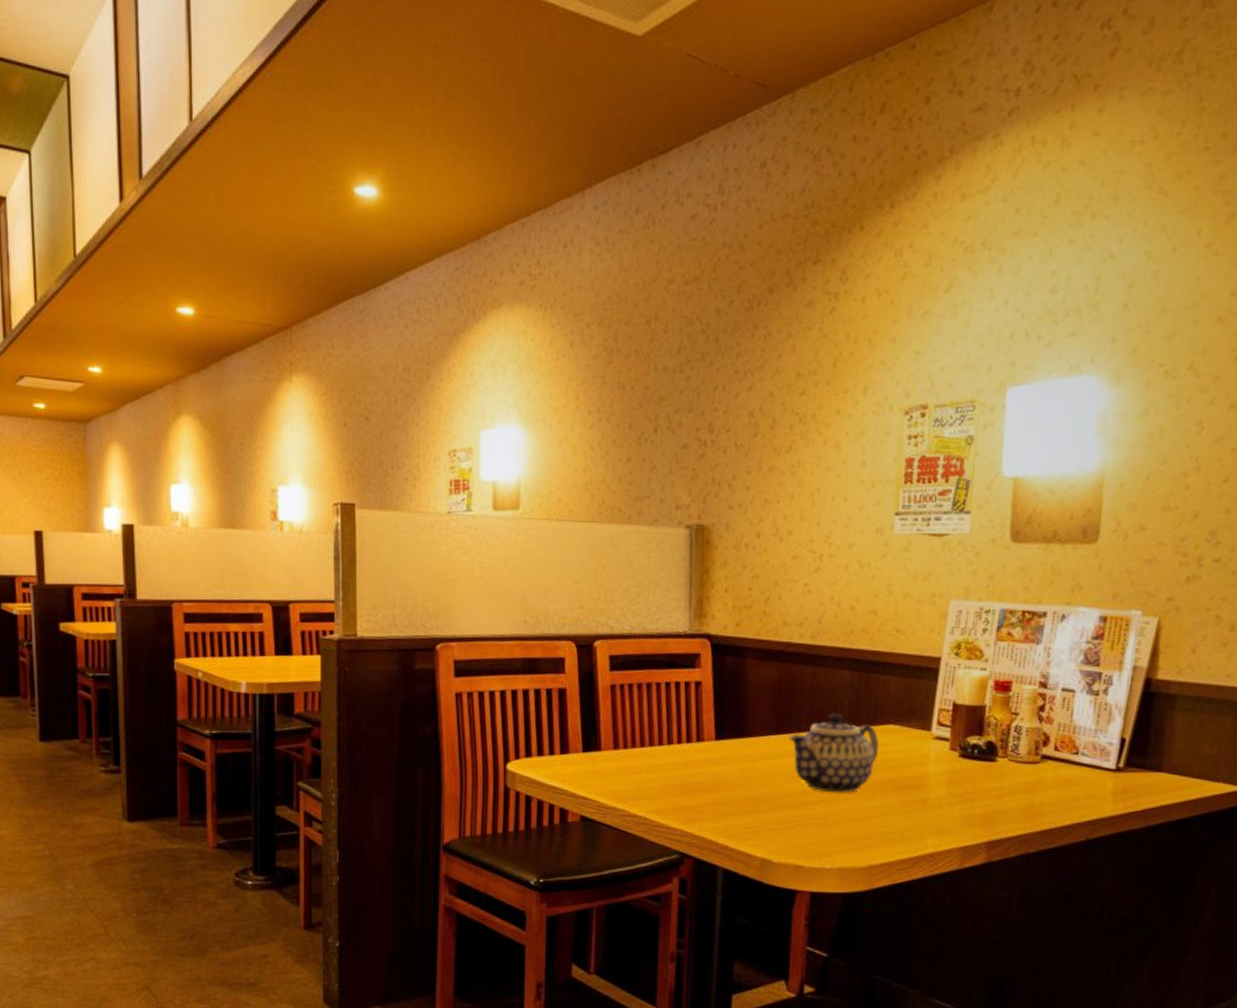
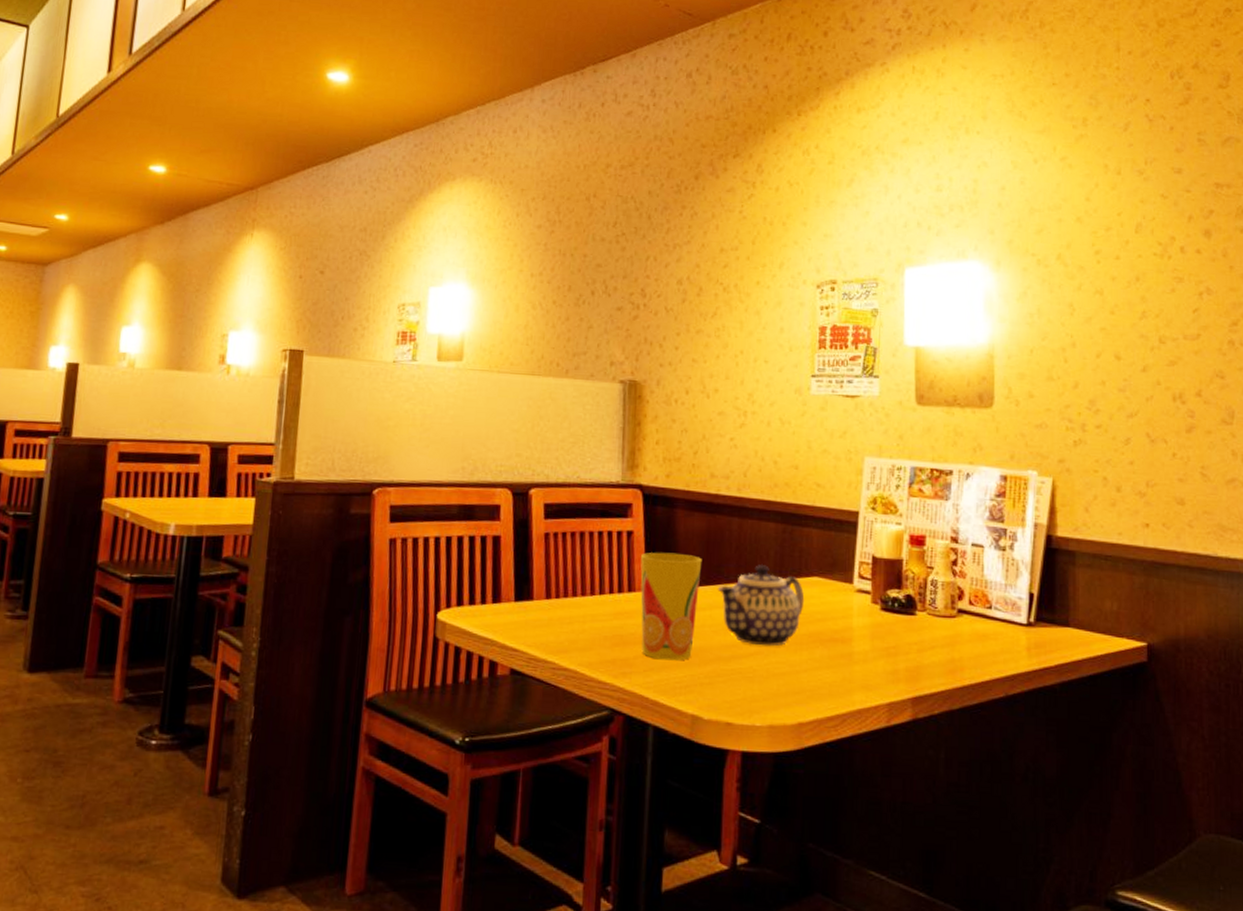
cup: none [709,702,773,808] -> present [640,552,702,661]

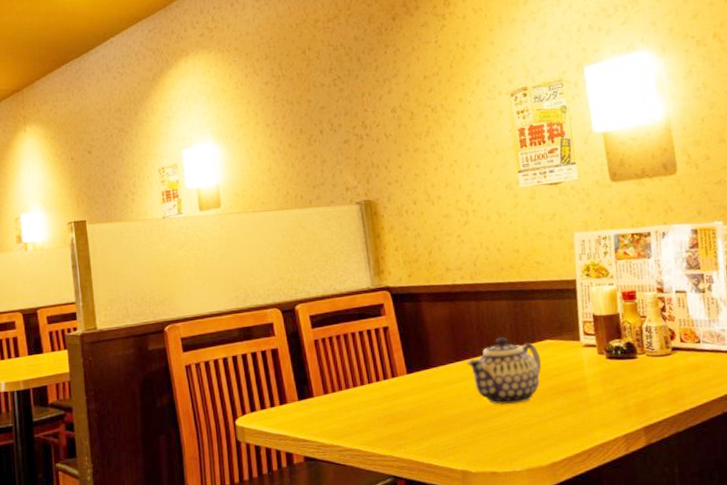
cup: present [640,552,702,661] -> none [397,338,454,429]

